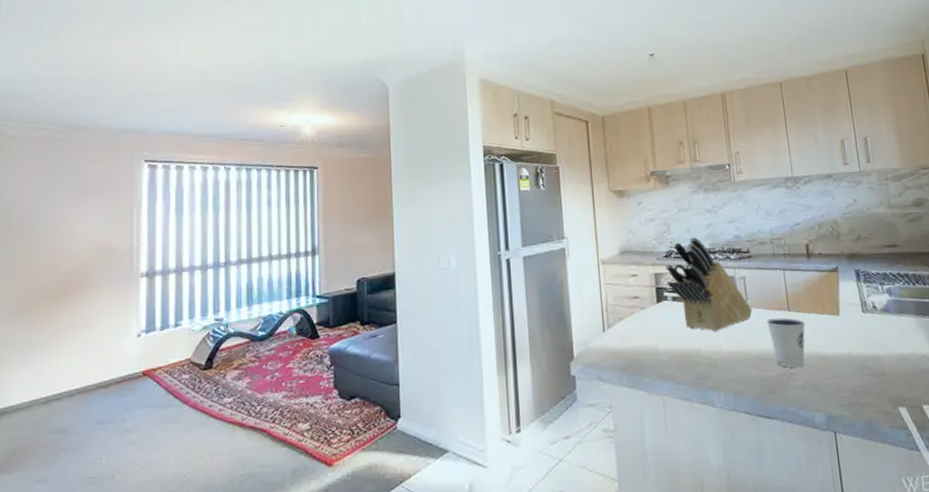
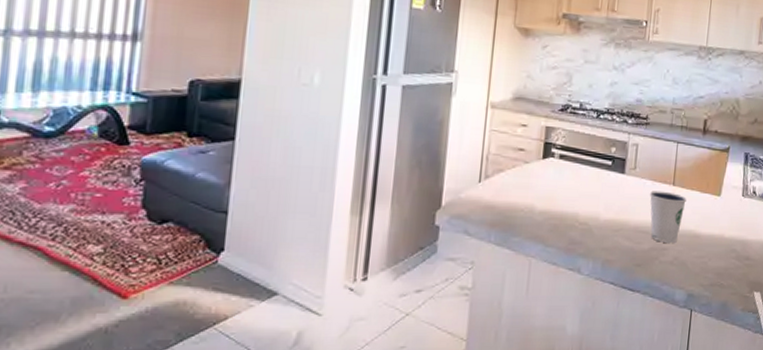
knife block: present [665,237,753,332] -> none [558,94,639,198]

